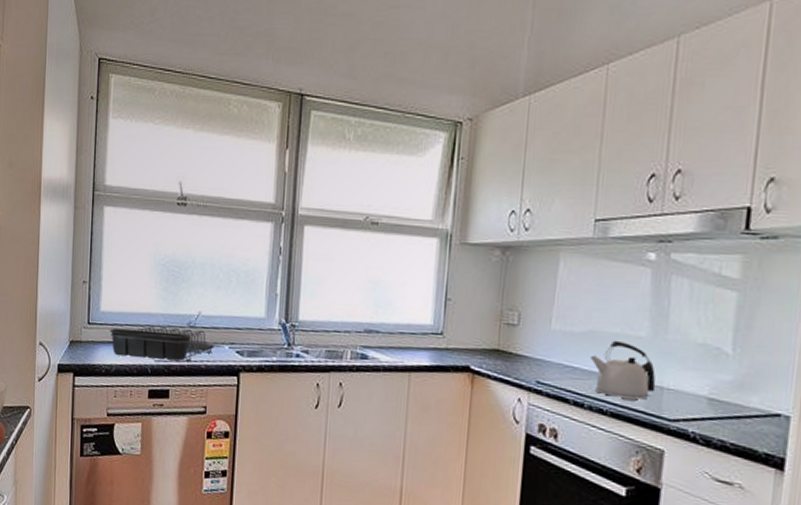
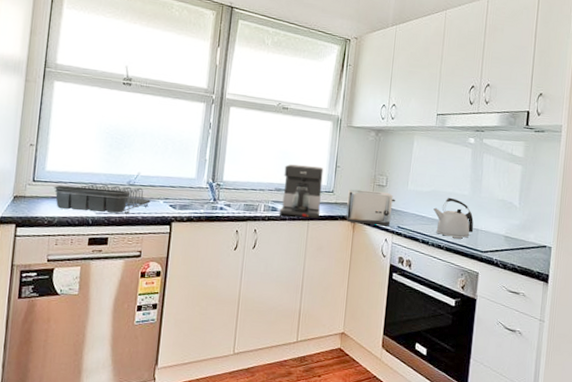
coffee maker: none [370,297,429,371] -> present [279,164,324,220]
toaster: none [459,329,532,381] -> present [345,189,395,226]

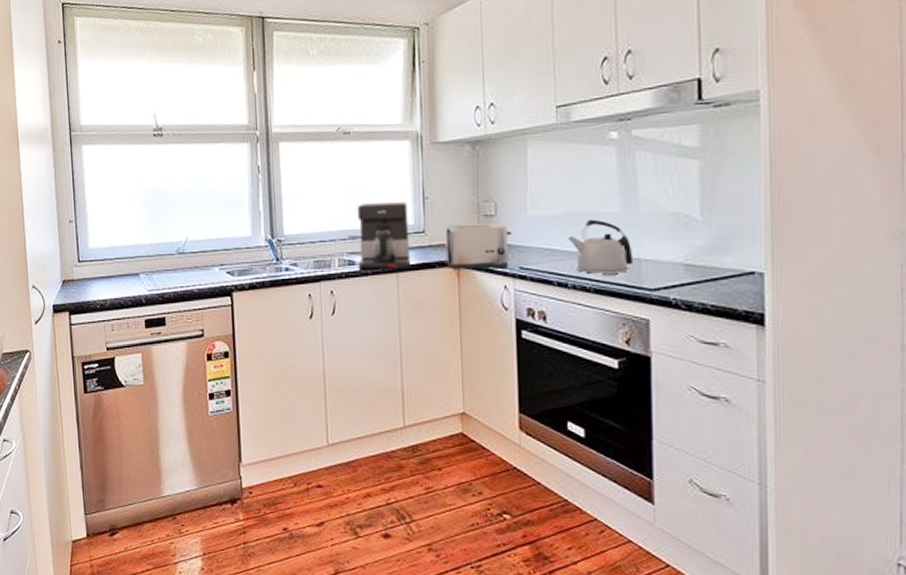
dish rack: present [54,184,152,214] -> none [100,255,206,290]

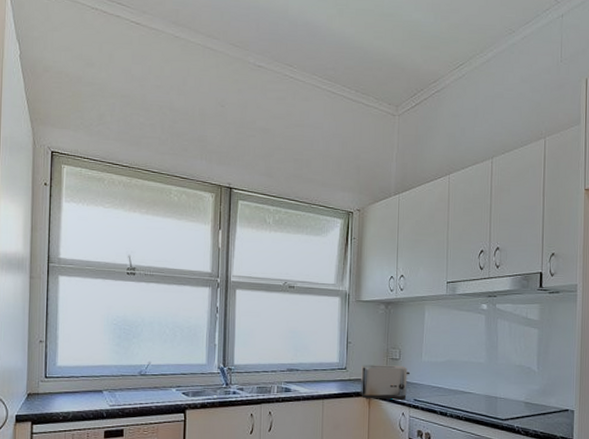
coffee maker: present [357,200,411,271] -> none [292,343,335,398]
kettle: present [569,219,634,275] -> none [450,366,492,408]

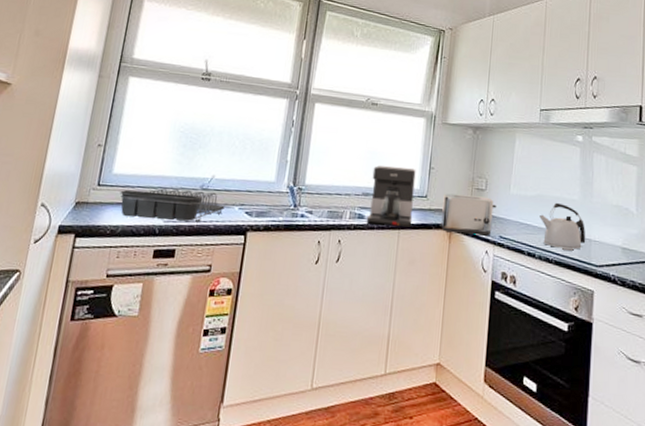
dish rack: none [66,376,164,405] -> present [120,188,226,222]
coffee maker: none [292,343,335,398] -> present [366,165,416,229]
kettle: none [450,366,492,408] -> present [539,202,586,251]

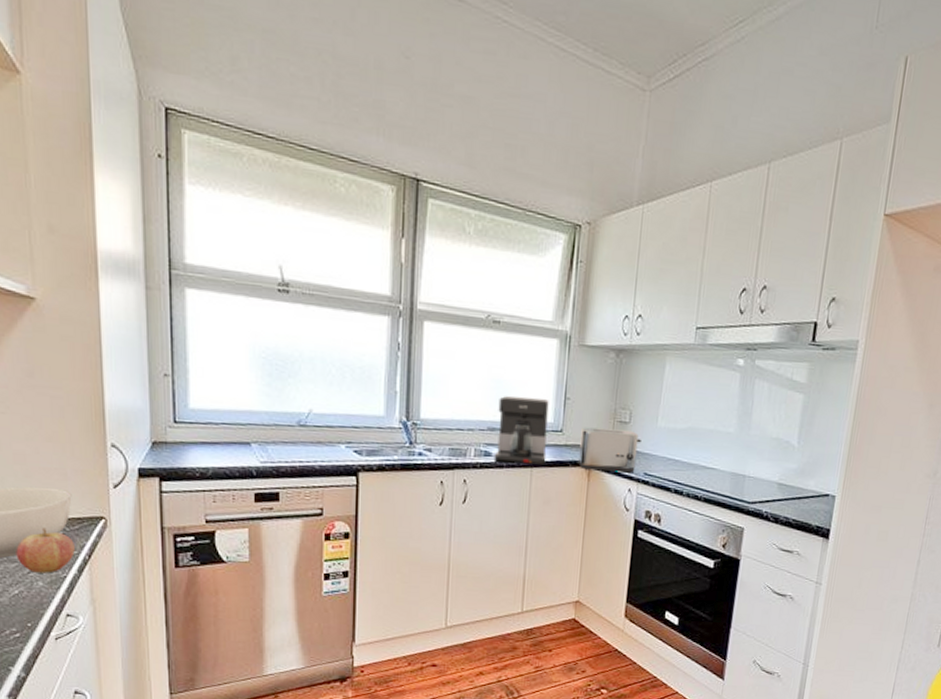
dish rack: present [120,188,226,222] -> none [202,425,331,463]
kettle: present [539,202,586,251] -> none [689,435,740,487]

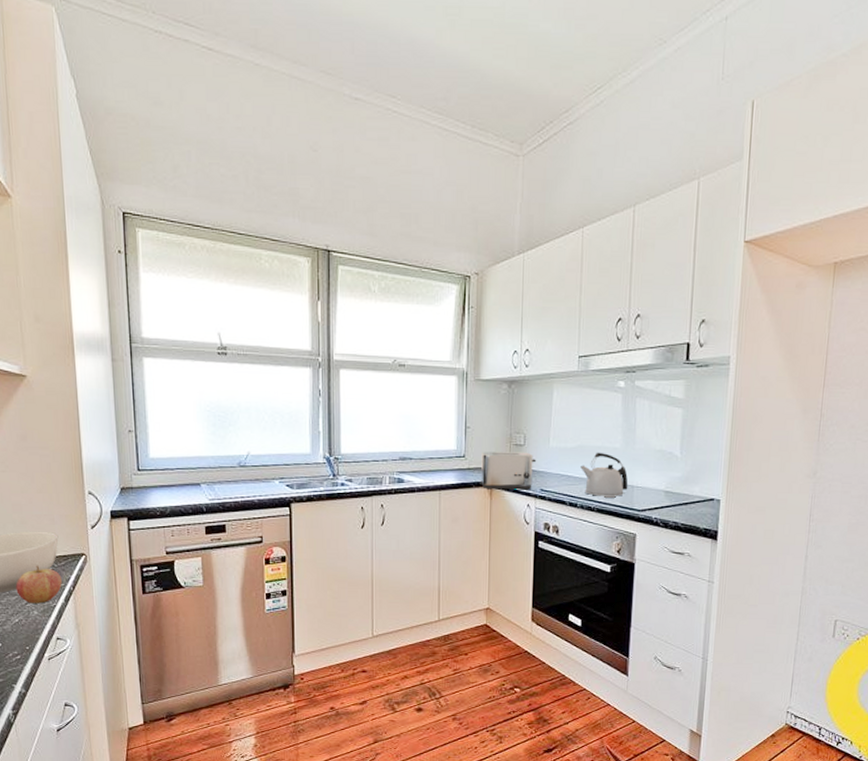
coffee maker: present [493,396,549,467] -> none [406,428,452,489]
kettle: none [689,435,740,487] -> present [580,452,628,498]

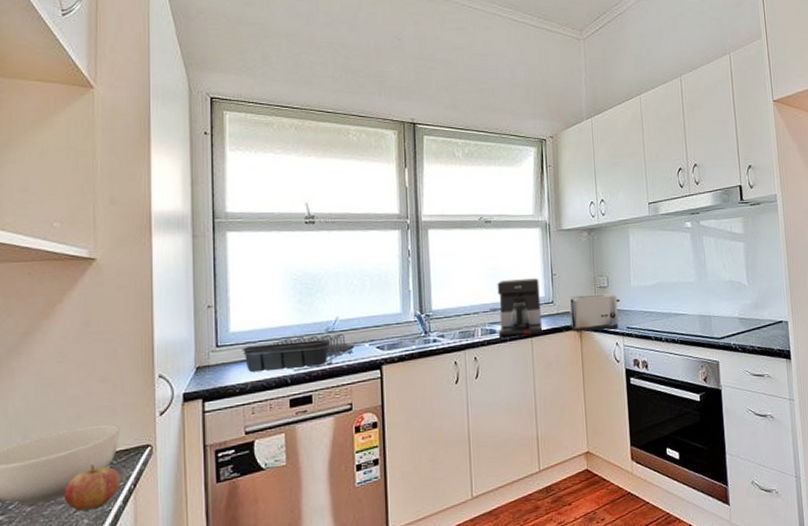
dish rack: none [161,468,266,499] -> present [242,333,356,373]
coffee maker: none [406,428,452,489] -> present [497,277,543,338]
kettle: present [580,452,628,498] -> none [661,287,706,329]

